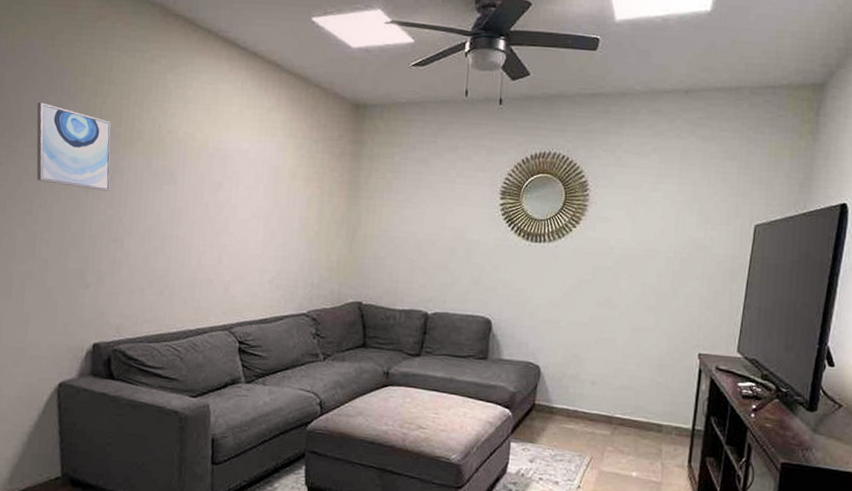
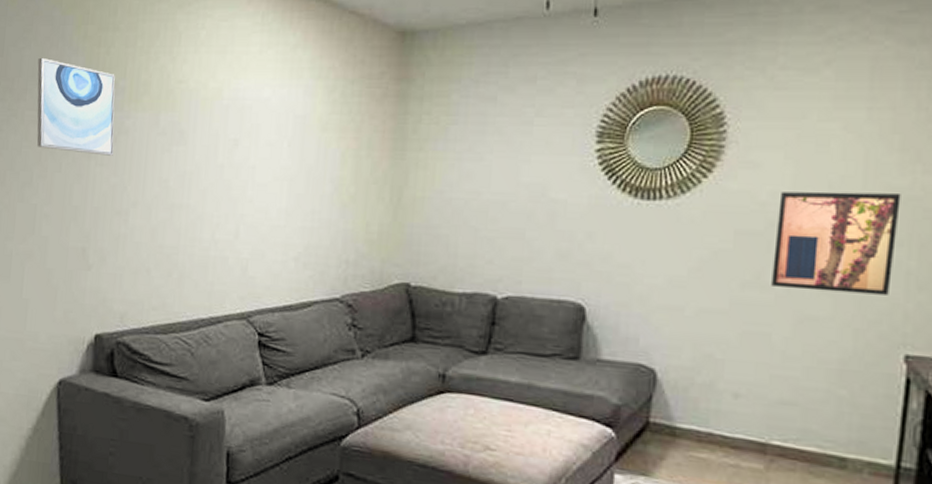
wall art: none [617,239,698,313] -> present [771,191,901,295]

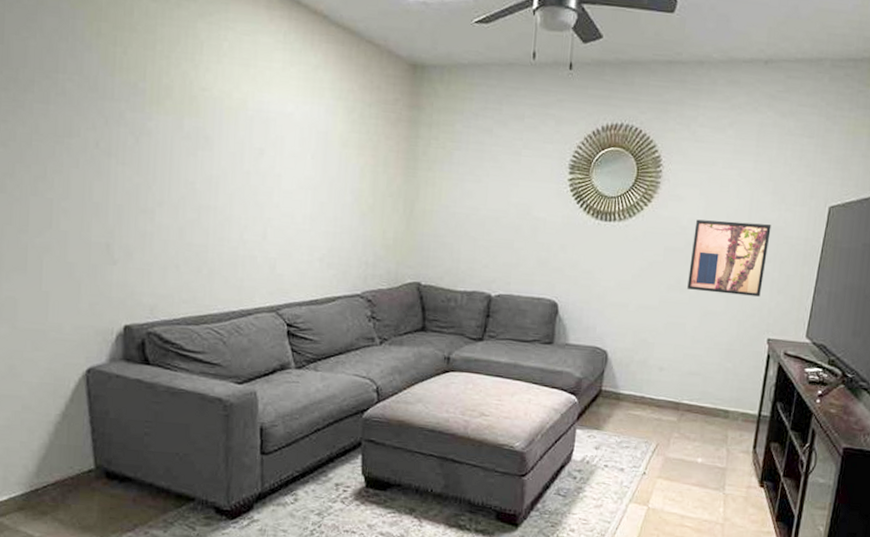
wall art: present [37,57,115,156] -> none [45,49,136,156]

